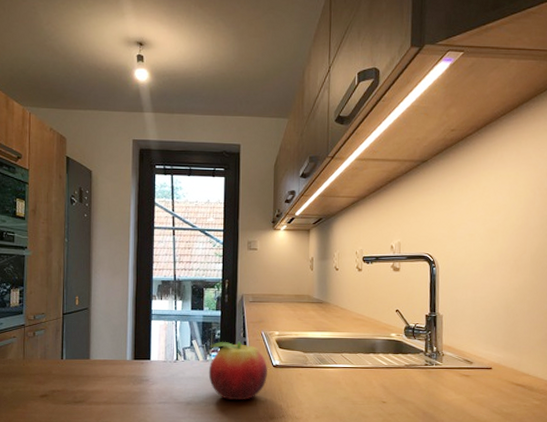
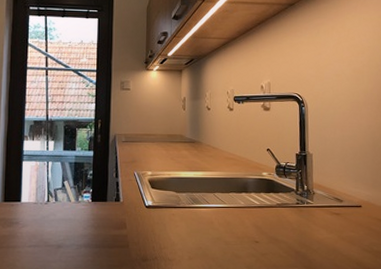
fruit: present [208,341,267,401] -> none [80,182,140,243]

